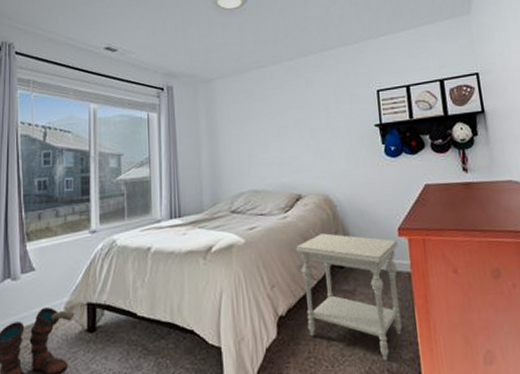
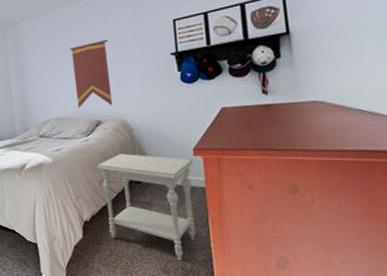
pennant: none [270,105,314,180] -> present [70,39,112,108]

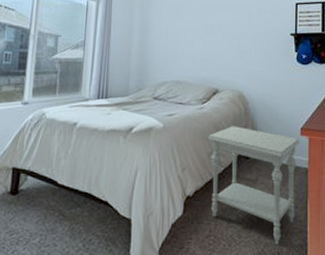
pennant: present [70,39,112,108] -> none [198,10,236,76]

